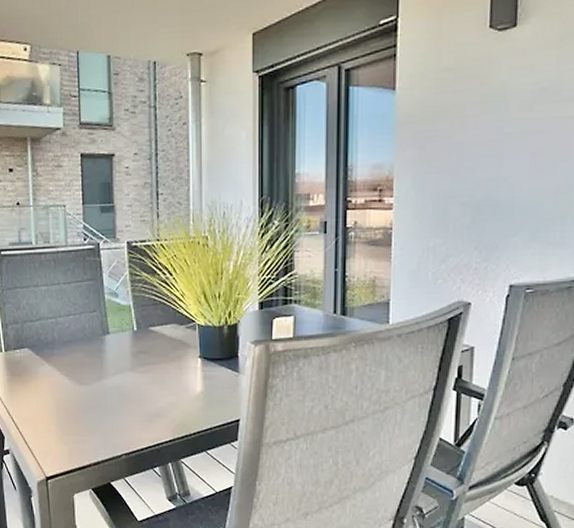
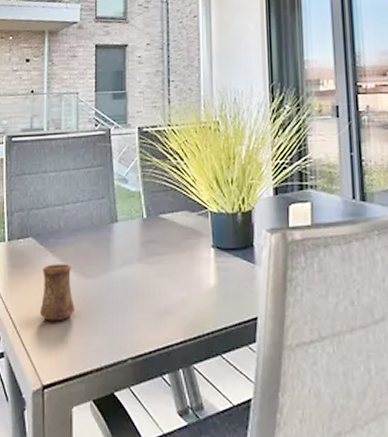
cup: none [39,372,72,423] -> present [39,264,75,322]

